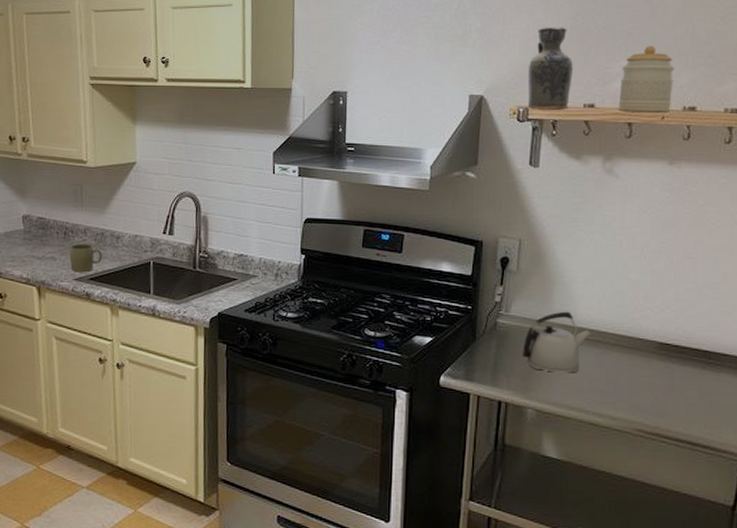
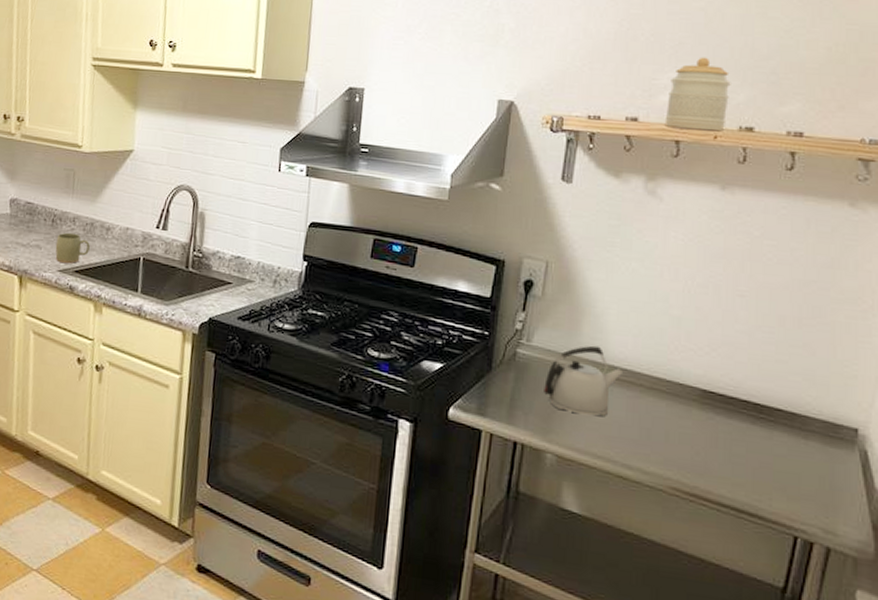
ceramic jug: present [527,27,572,110] -> none [562,31,615,122]

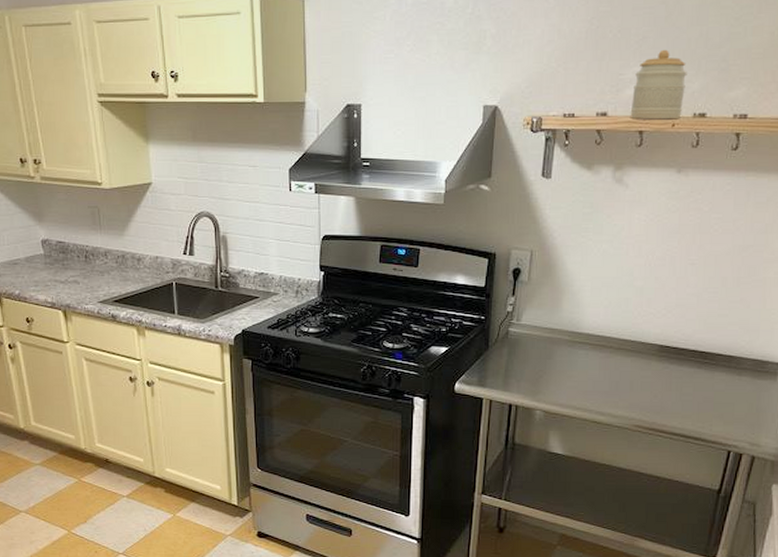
mug: present [55,232,90,263] -> none [92,266,124,294]
kettle: present [544,345,624,416] -> none [532,318,597,376]

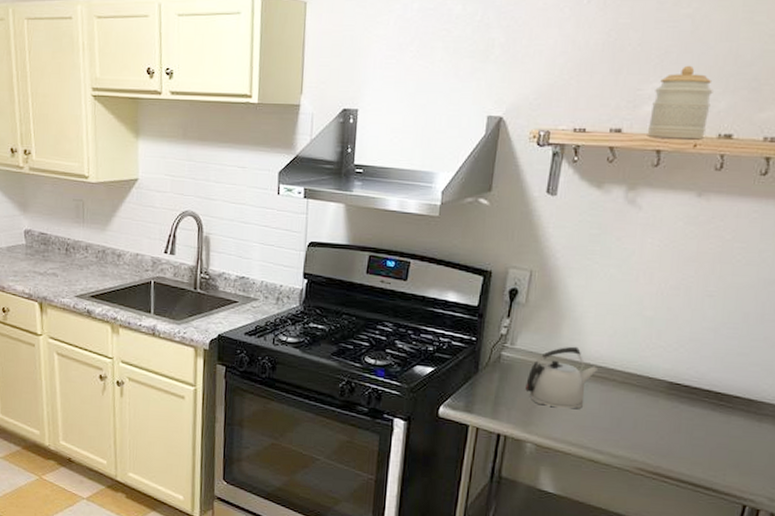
kettle: none [532,318,597,376] -> present [525,346,599,409]

